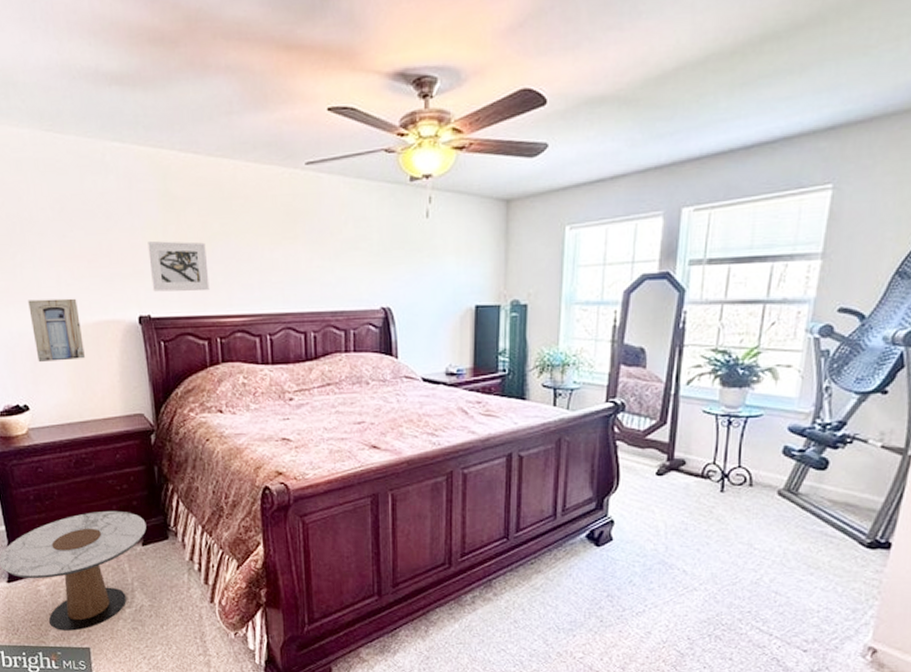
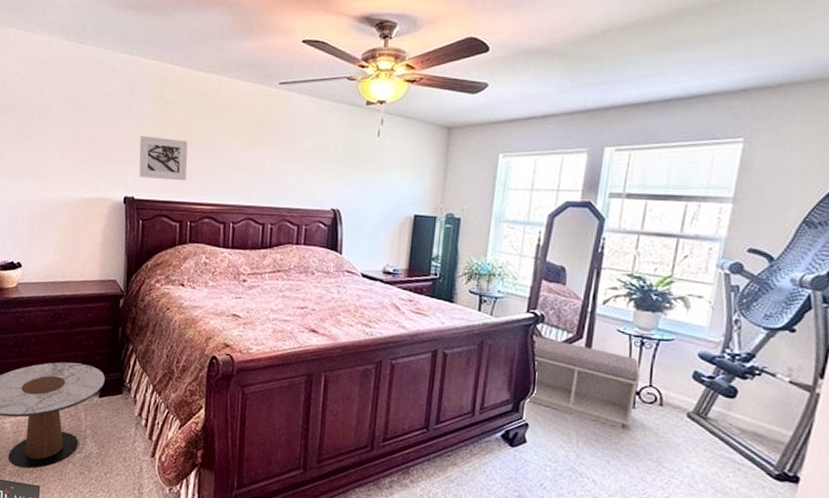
wall art: present [28,298,85,362] -> none [34,175,75,228]
bench: none [610,427,729,515] -> present [526,336,641,429]

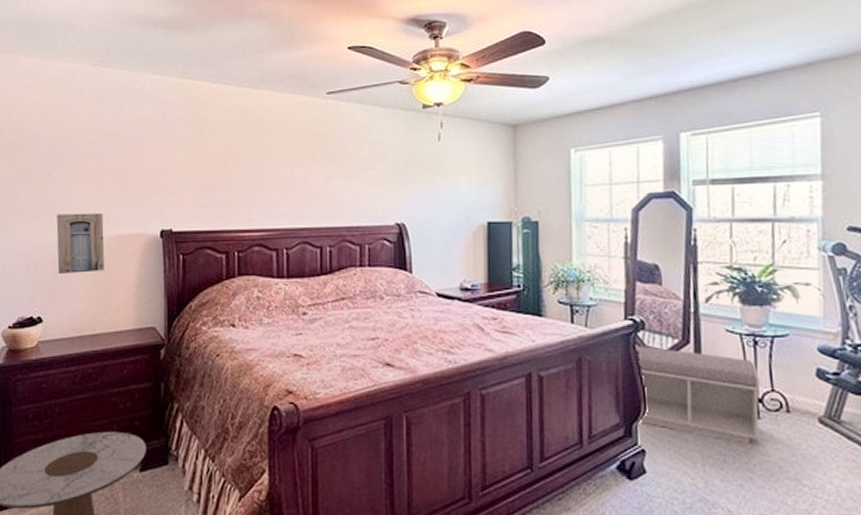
wall art: none [34,175,75,228] -> present [56,212,105,274]
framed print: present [139,136,188,181] -> none [176,160,231,207]

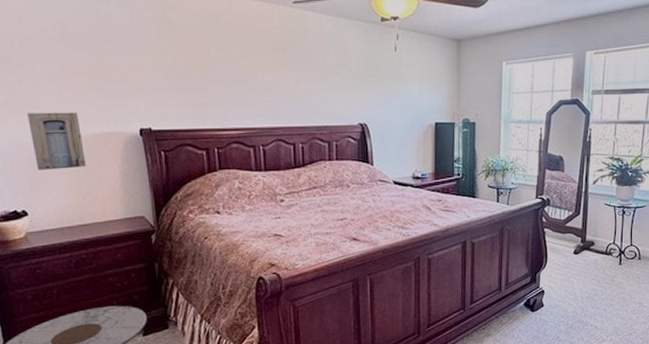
bench: present [637,346,761,444] -> none [541,217,624,282]

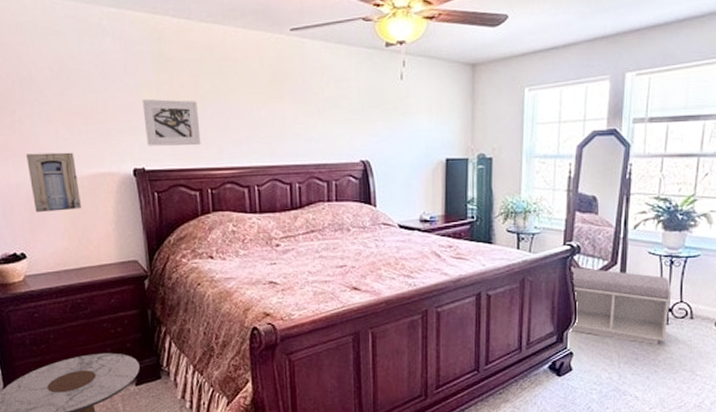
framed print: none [148,63,207,108] -> present [142,99,201,146]
bench: none [541,217,624,282] -> present [569,267,672,345]

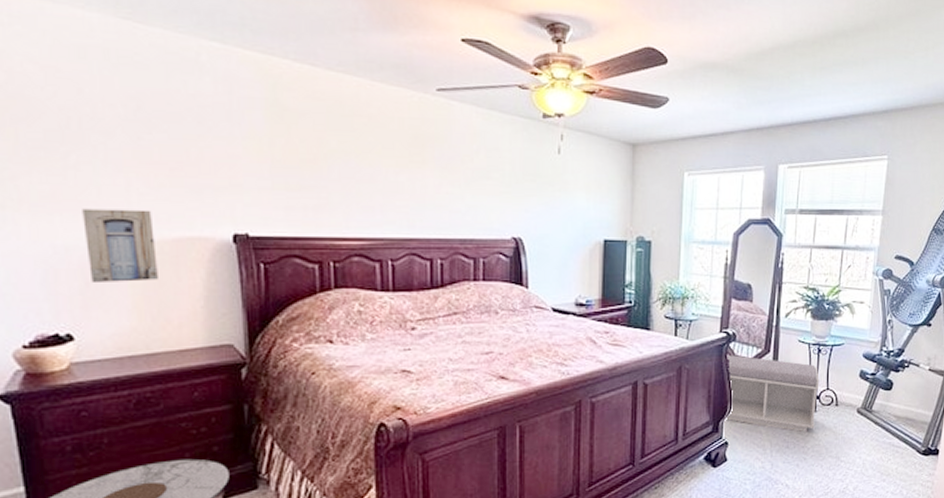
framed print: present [142,99,201,146] -> none [249,153,323,211]

